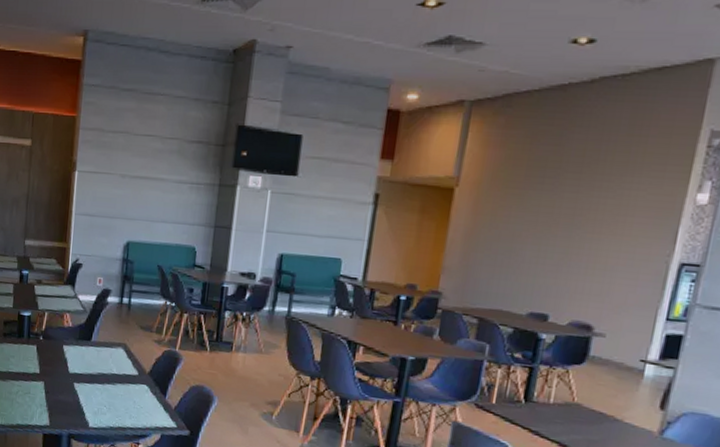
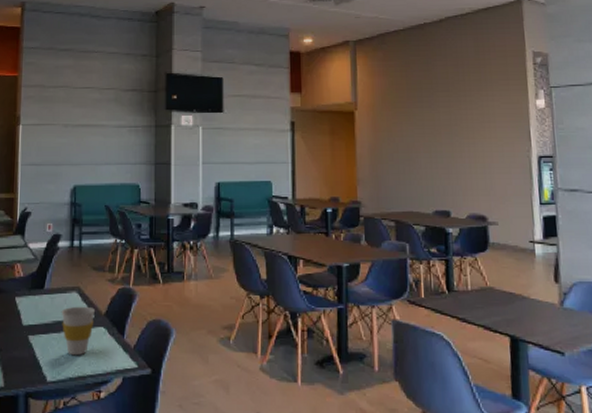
cup: none [106,361,139,408] -> present [61,306,95,356]

